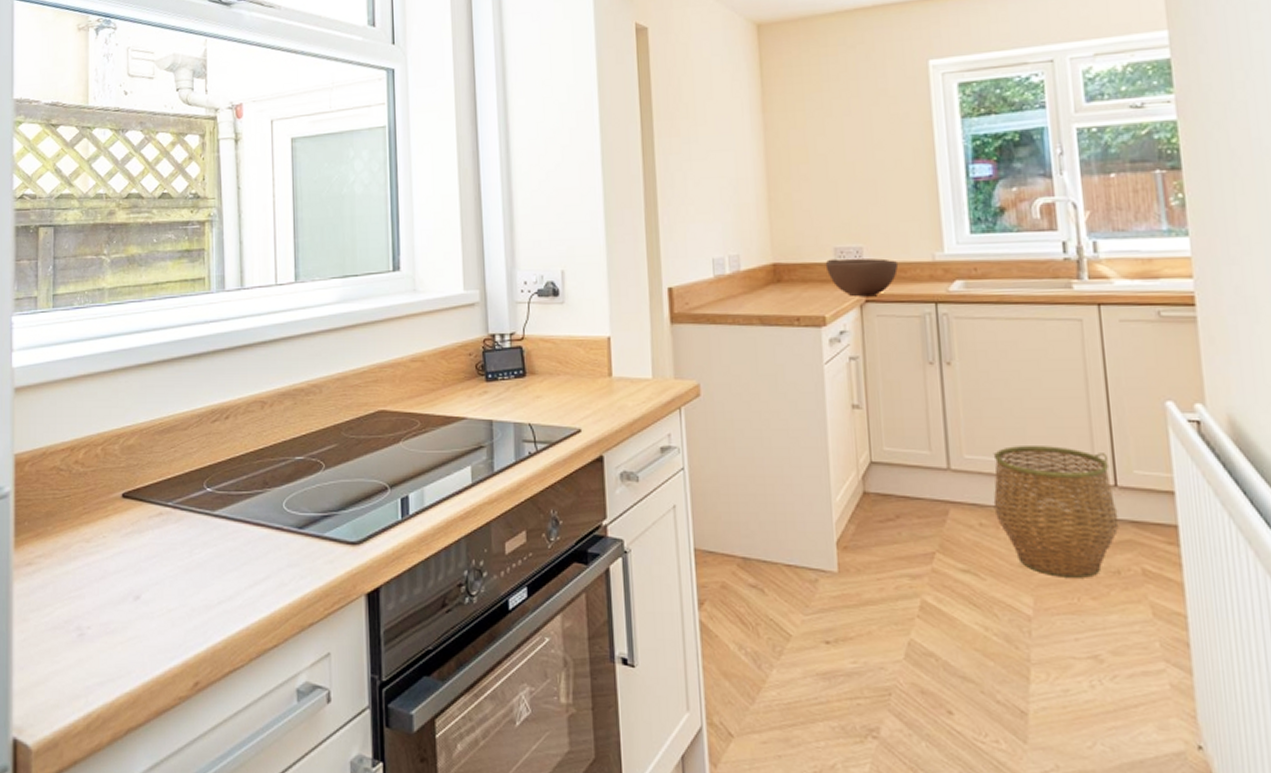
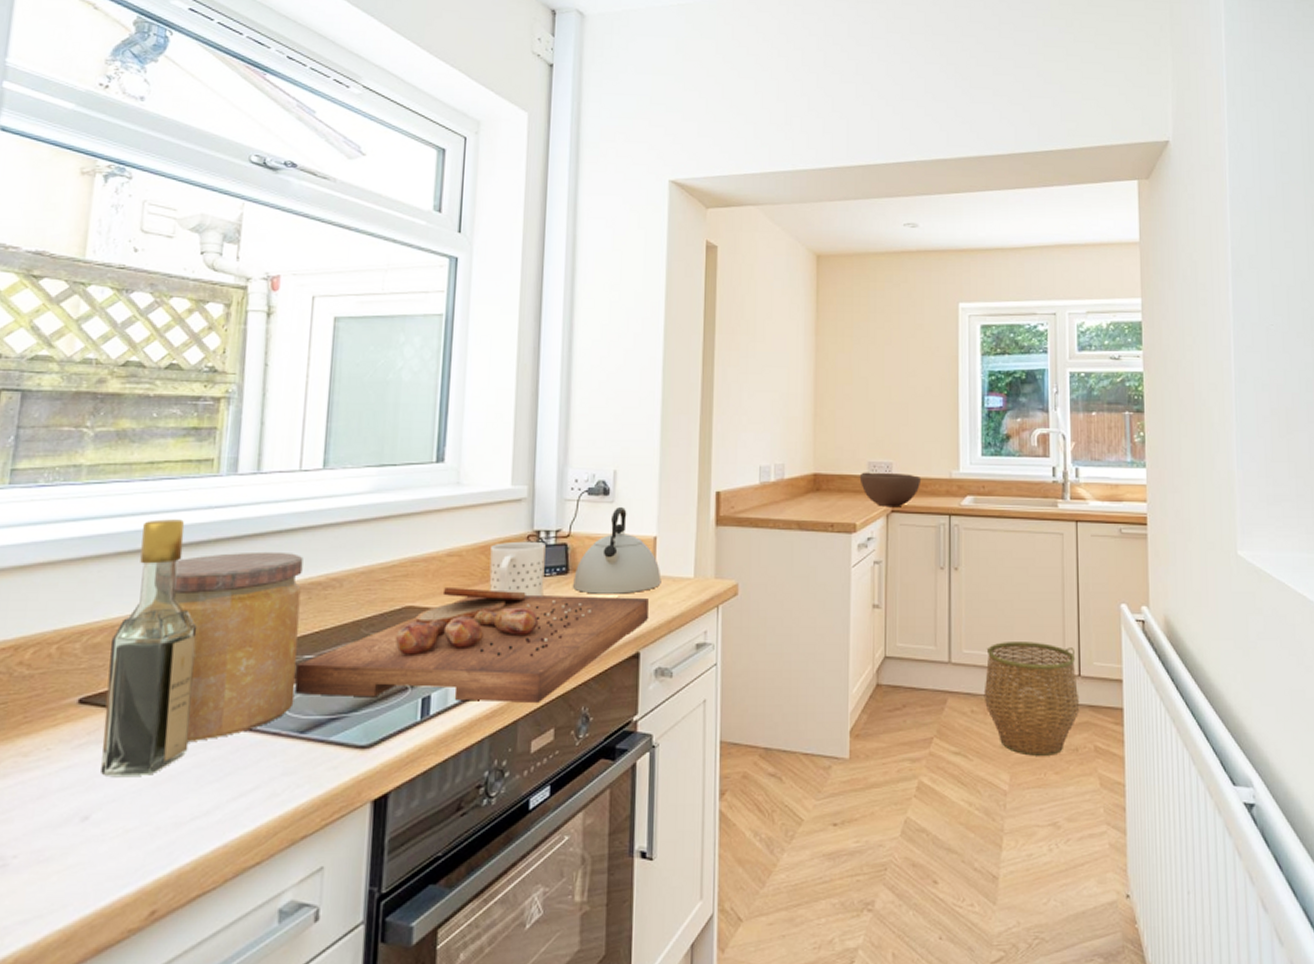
bottle: none [141,334,210,563] -> present [101,519,197,776]
jar: none [185,361,291,533] -> present [175,551,303,741]
cutting board: none [290,391,609,506] -> present [295,586,649,704]
mug: none [450,345,504,401] -> present [488,541,546,597]
kettle: none [530,307,619,397] -> present [572,506,662,594]

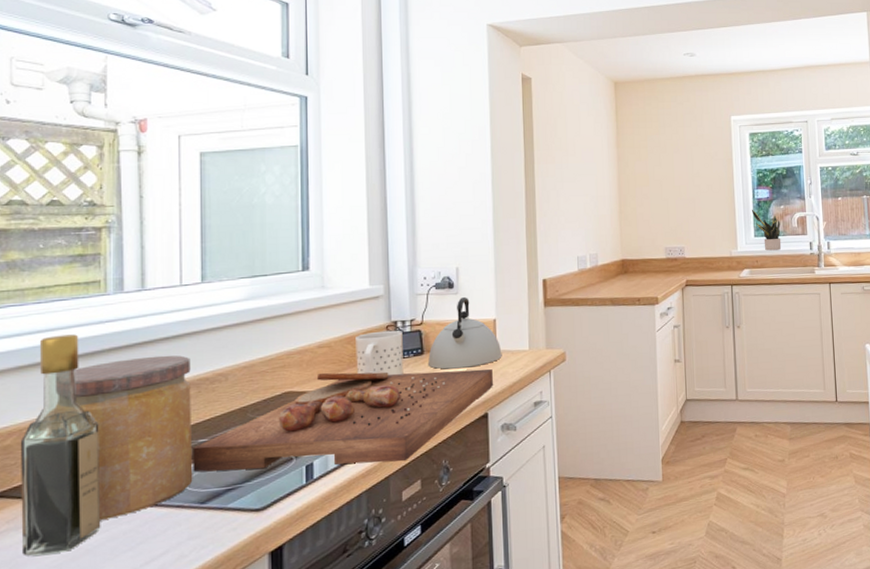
bowl: present [859,472,922,508] -> none [658,255,708,282]
potted plant: none [979,420,1016,475] -> present [751,209,782,251]
basket: present [983,642,1080,756] -> none [764,378,838,466]

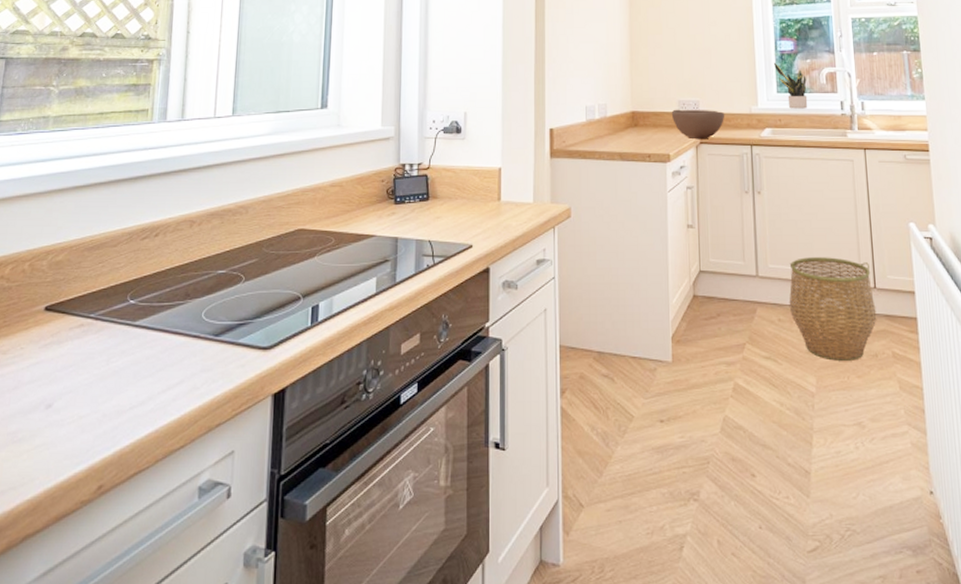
bottle: present [20,334,101,556] -> none [61,159,135,371]
jar: present [75,355,193,520] -> none [118,184,217,342]
cutting board: present [193,368,493,472] -> none [211,212,496,312]
mug: present [355,330,404,376] -> none [364,173,410,221]
kettle: present [427,296,502,369] -> none [432,142,506,217]
bowl: none [658,255,708,282] -> present [671,109,725,140]
basket: none [764,378,838,466] -> present [789,257,877,361]

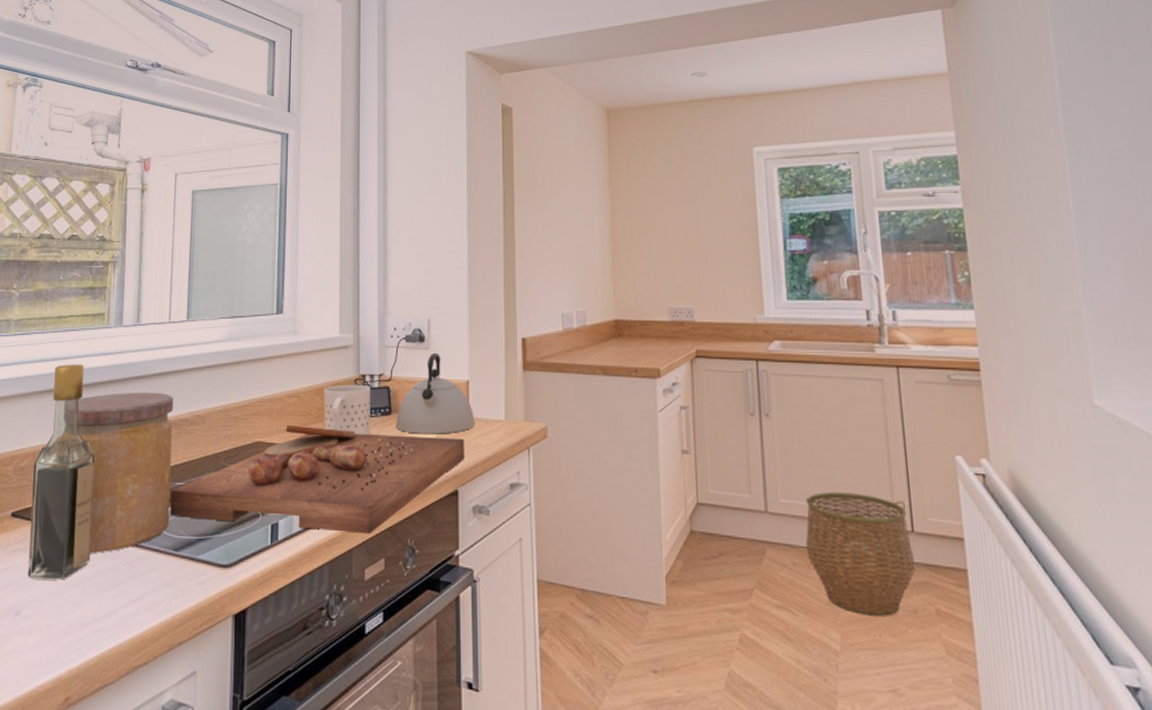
bottle: none [61,159,135,371] -> present [28,364,95,580]
jar: none [118,184,217,342] -> present [78,392,174,553]
cutting board: none [211,212,496,312] -> present [170,424,464,535]
mug: none [364,173,410,221] -> present [323,384,371,436]
kettle: none [432,142,506,217] -> present [395,352,475,434]
bowl: present [671,109,725,140] -> none [661,317,725,353]
potted plant: present [773,62,808,109] -> none [782,264,826,319]

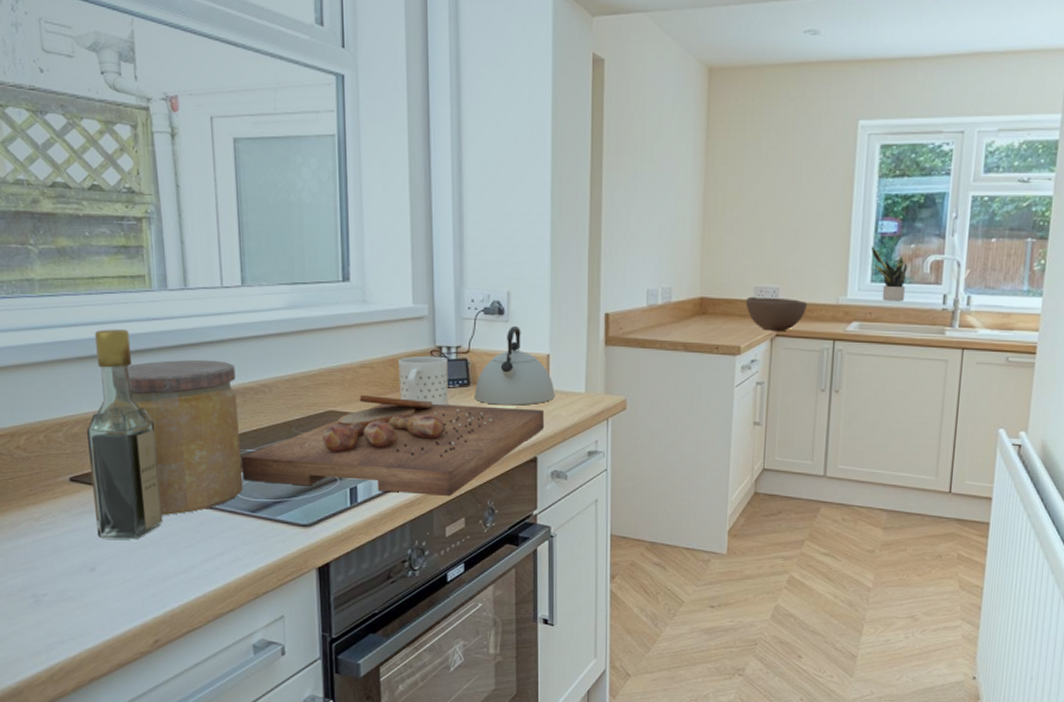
bowl: none [661,317,725,353] -> present [745,296,808,332]
potted plant: none [782,264,826,319] -> present [870,246,908,302]
basket: present [805,492,916,616] -> none [855,460,948,560]

